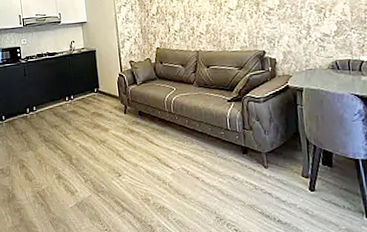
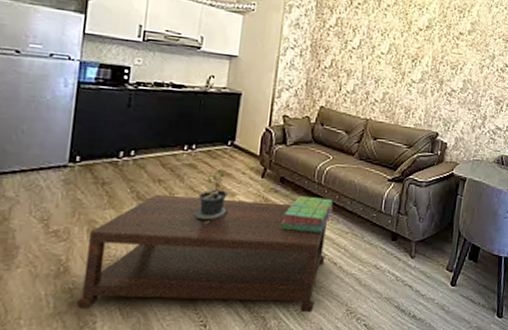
coffee table: none [21,132,189,223] -> present [75,194,326,313]
potted plant: none [83,111,106,156] -> present [194,168,228,225]
stack of books: none [147,123,186,154] -> present [281,195,333,233]

